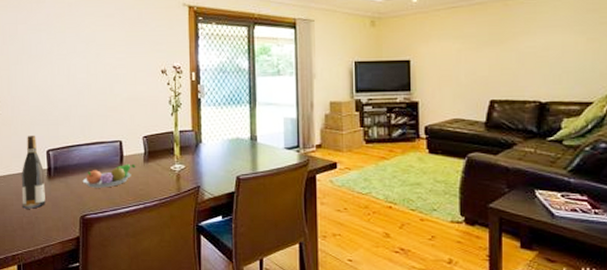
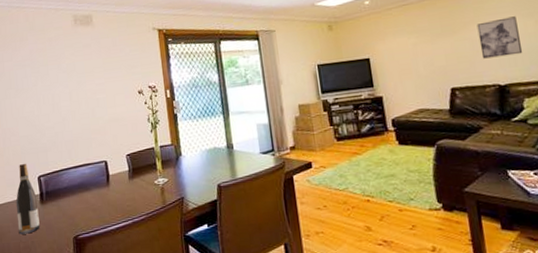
fruit bowl: present [82,164,136,188] -> none [73,181,122,209]
wall art: none [526,31,569,73] -> present [476,16,523,59]

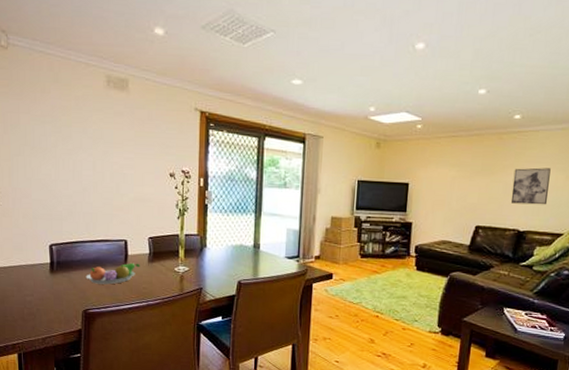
wine bottle: present [15,163,40,235] -> none [22,228,47,301]
fruit bowl: none [73,181,122,209] -> present [85,262,140,285]

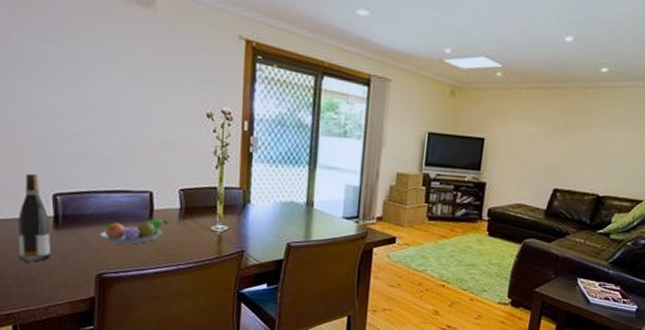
wine bottle: none [22,228,47,301] -> present [17,173,51,262]
wall art: present [510,167,551,205] -> none [592,127,635,169]

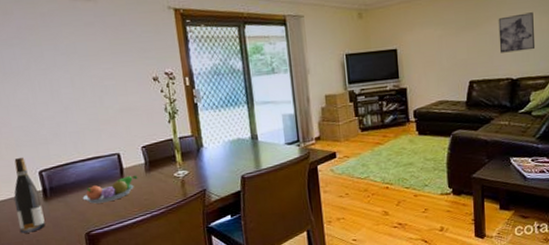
wall art: none [592,127,635,169] -> present [498,12,536,53]

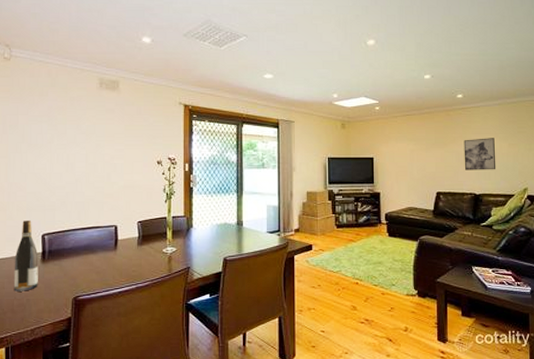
fruit bowl: present [82,175,138,204] -> none [76,247,130,270]

